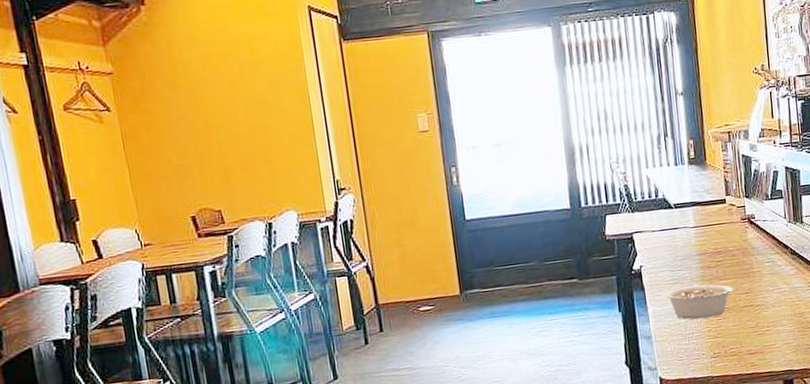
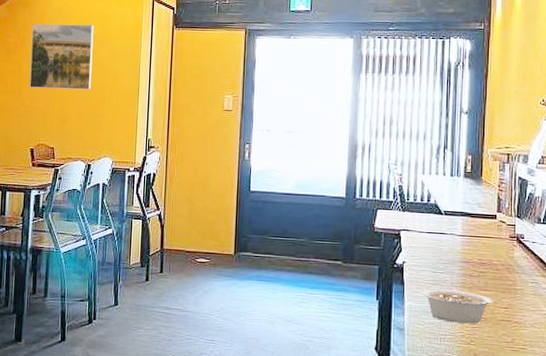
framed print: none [159,50,253,141] -> present [29,24,94,90]

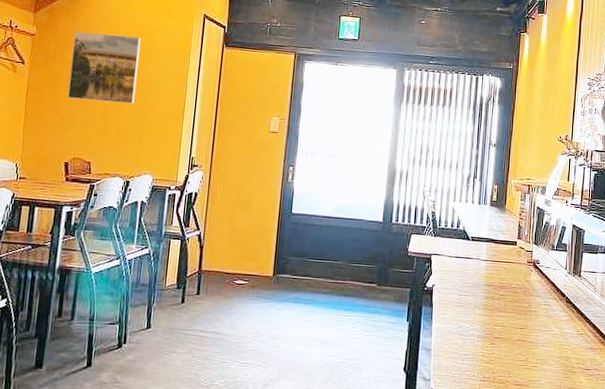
legume: present [423,289,502,324] -> none [449,311,519,344]

